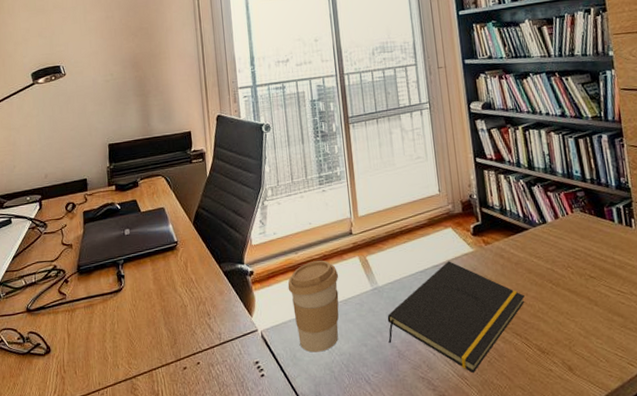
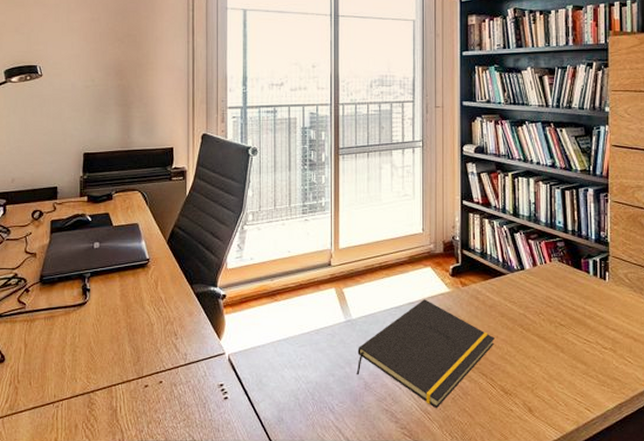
coffee cup: present [287,260,339,353] -> none [260,288,313,379]

